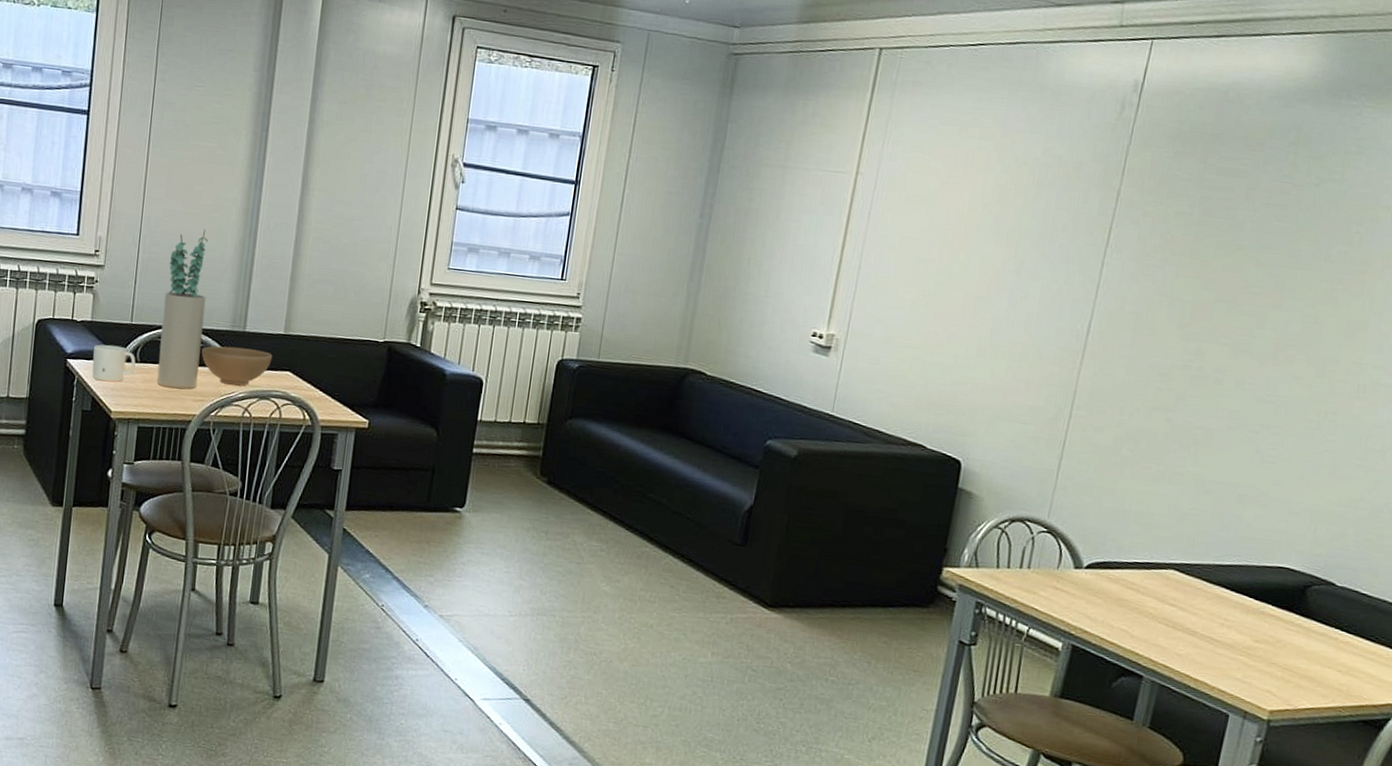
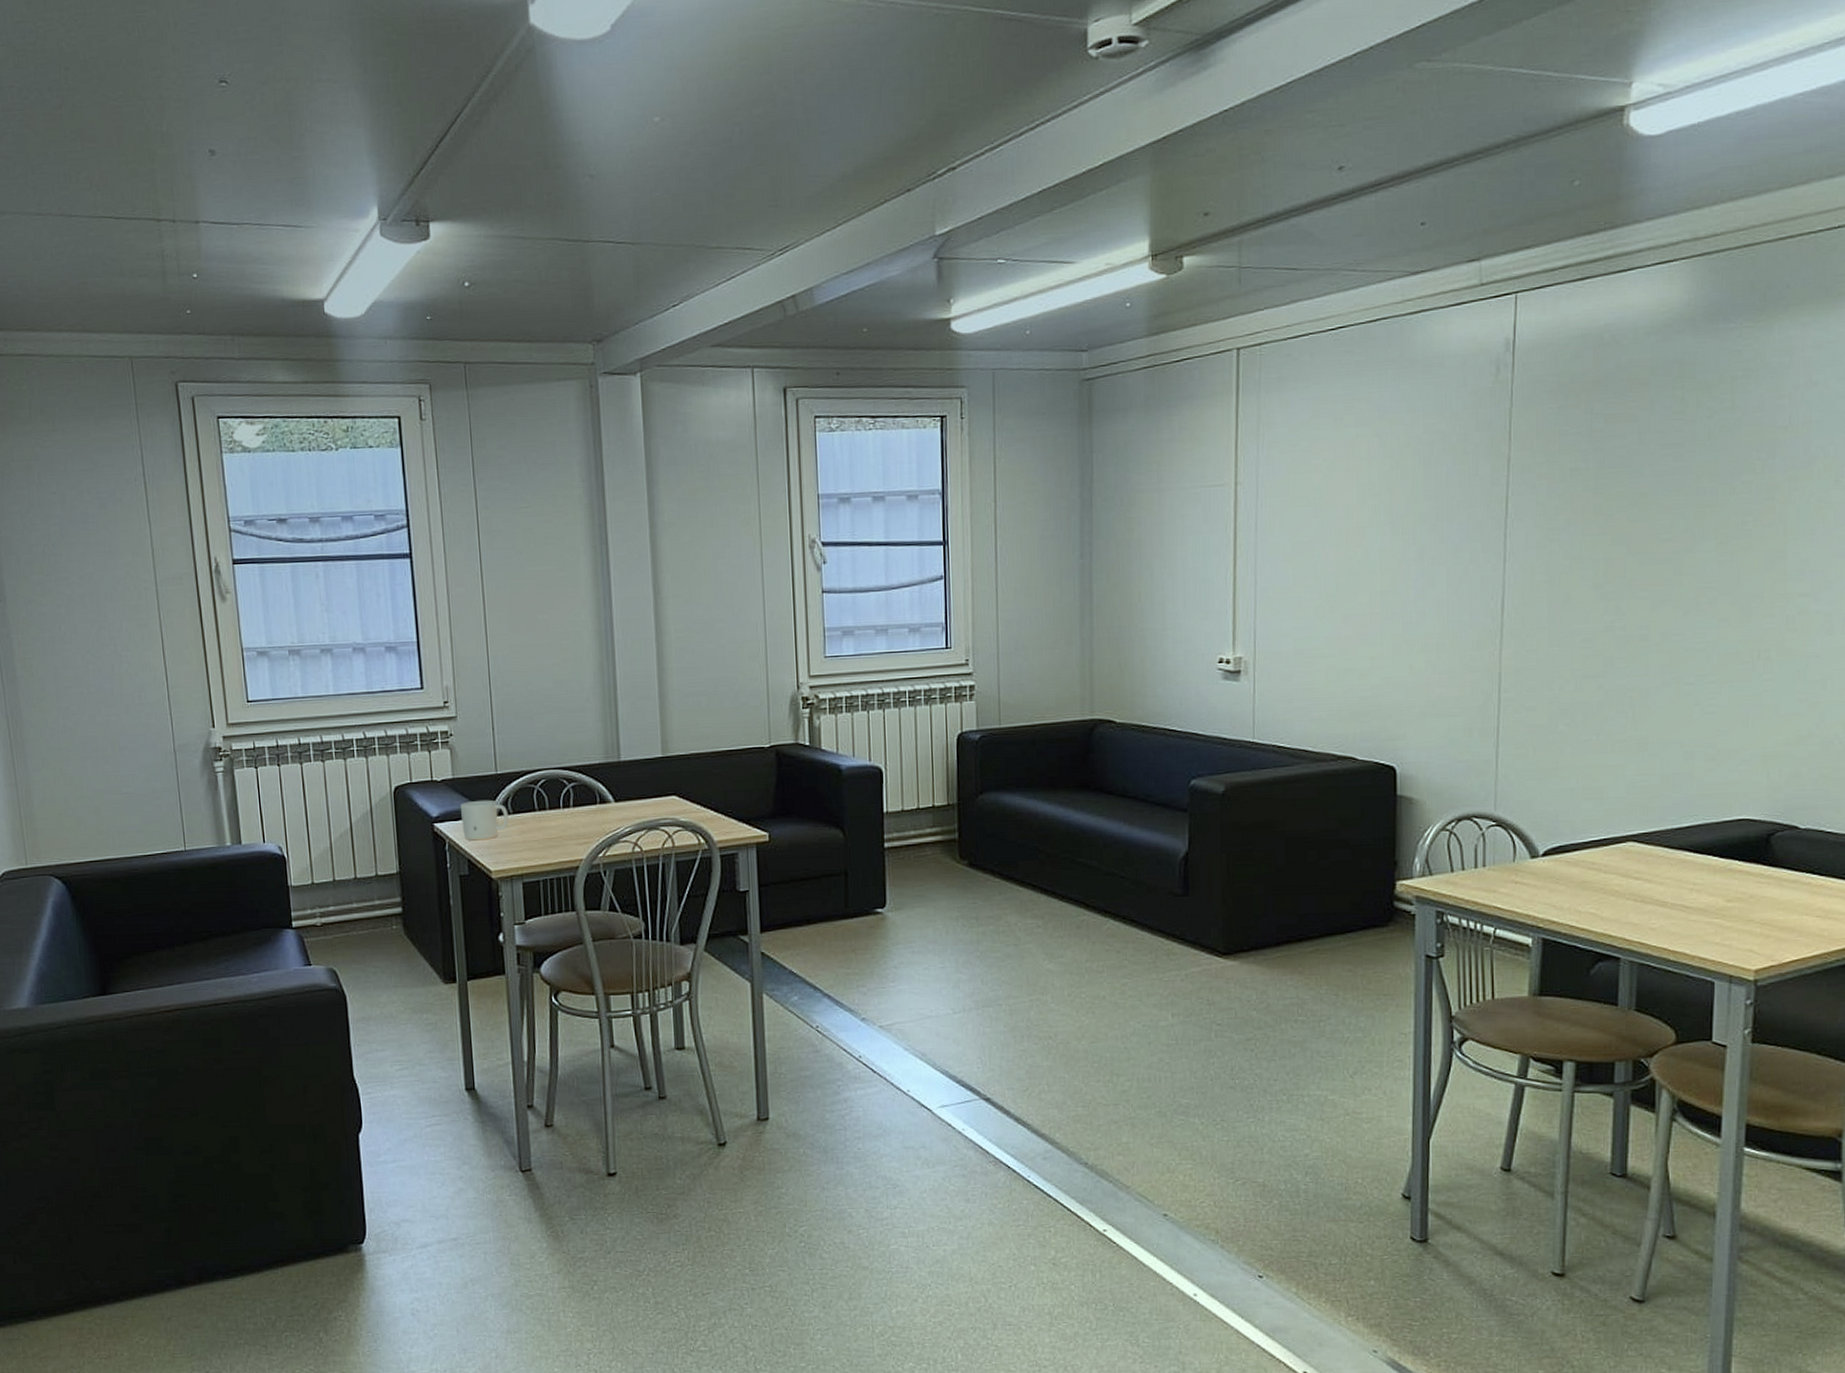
vase: present [156,229,208,390] -> none [525,659,578,836]
bowl: present [201,345,273,386] -> none [577,778,655,821]

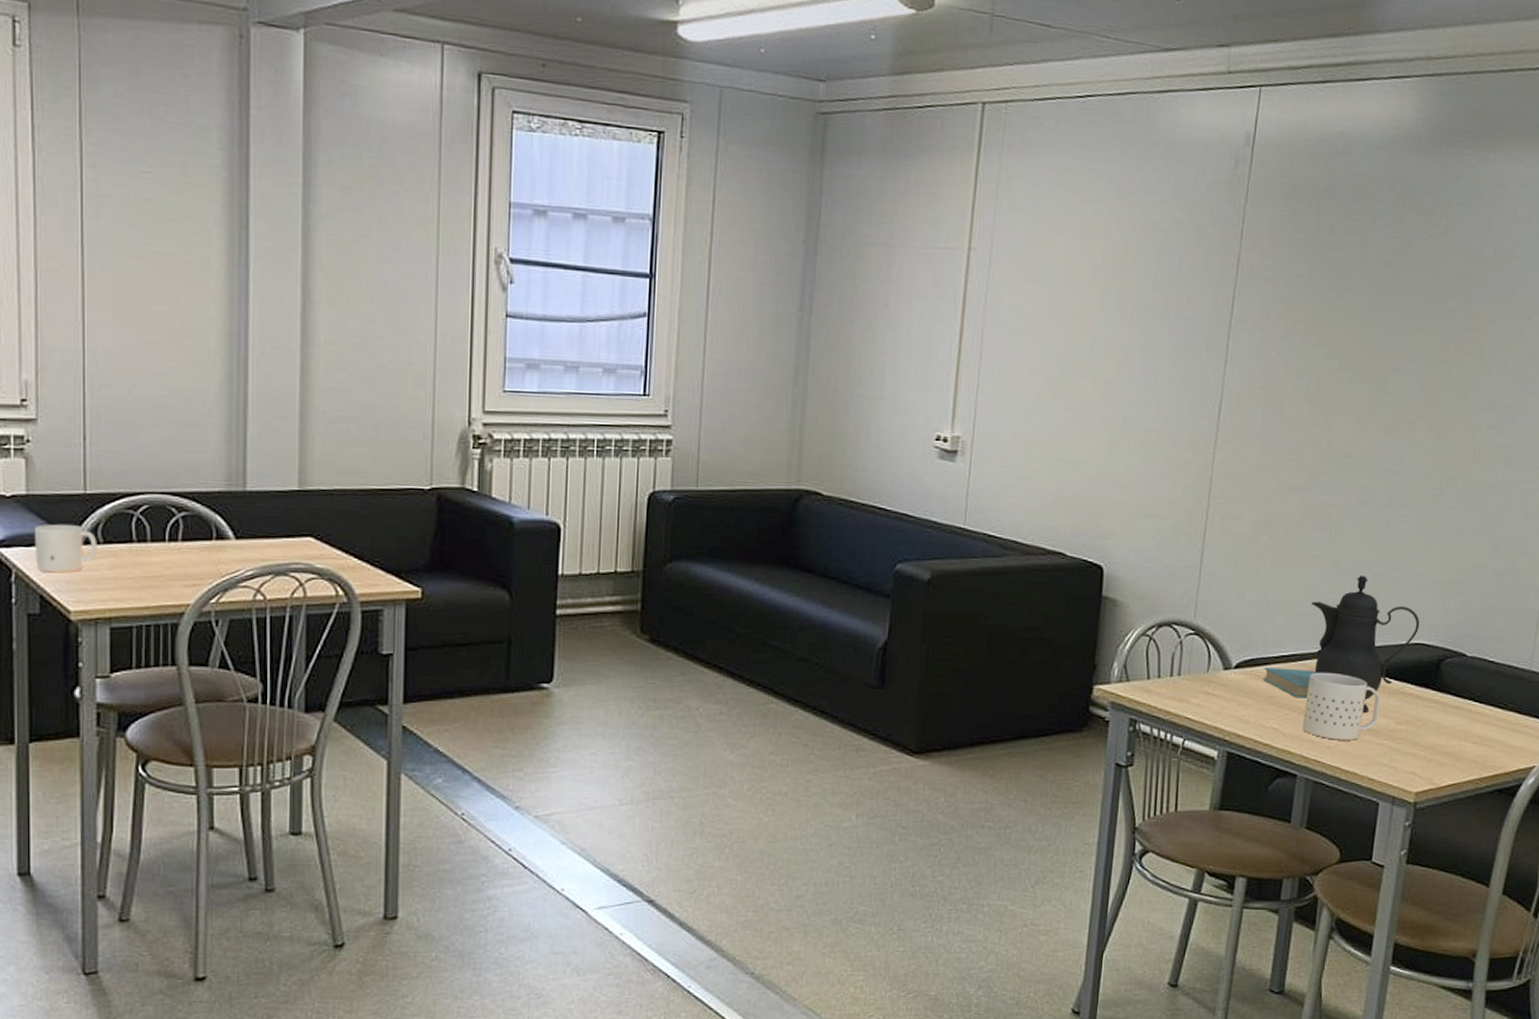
book: none [1574,852,1630,882] -> present [1263,668,1316,699]
coffeepot: none [1619,755,1742,894] -> present [1311,575,1420,714]
mug: none [1621,854,1707,921] -> present [1302,672,1381,741]

